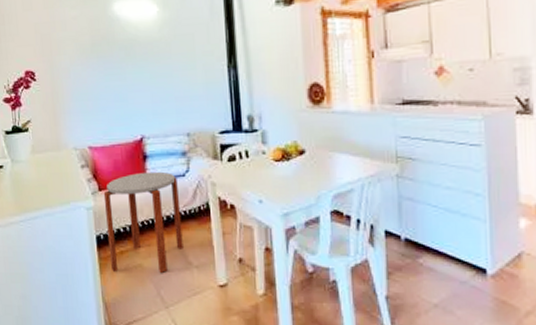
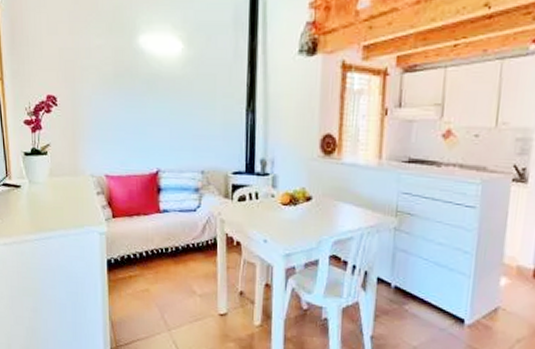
side table: present [103,171,183,273] -> none [116,204,189,299]

